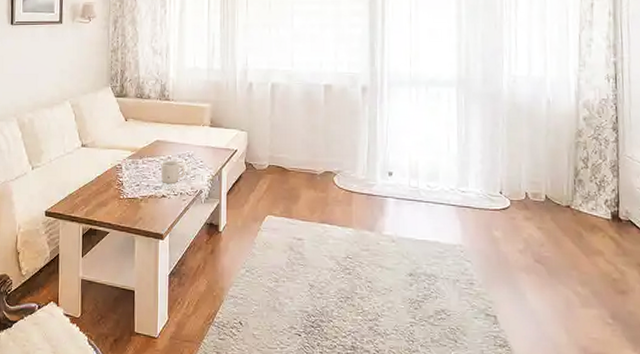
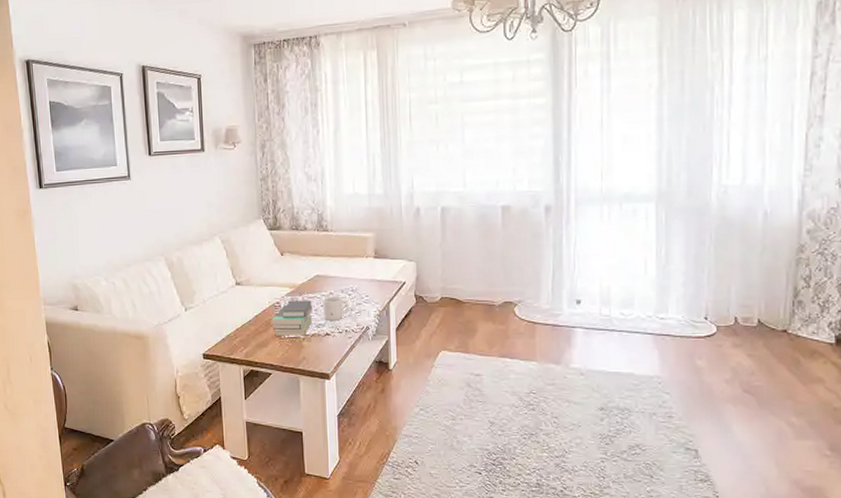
books: none [113,163,151,197] -> present [272,300,313,336]

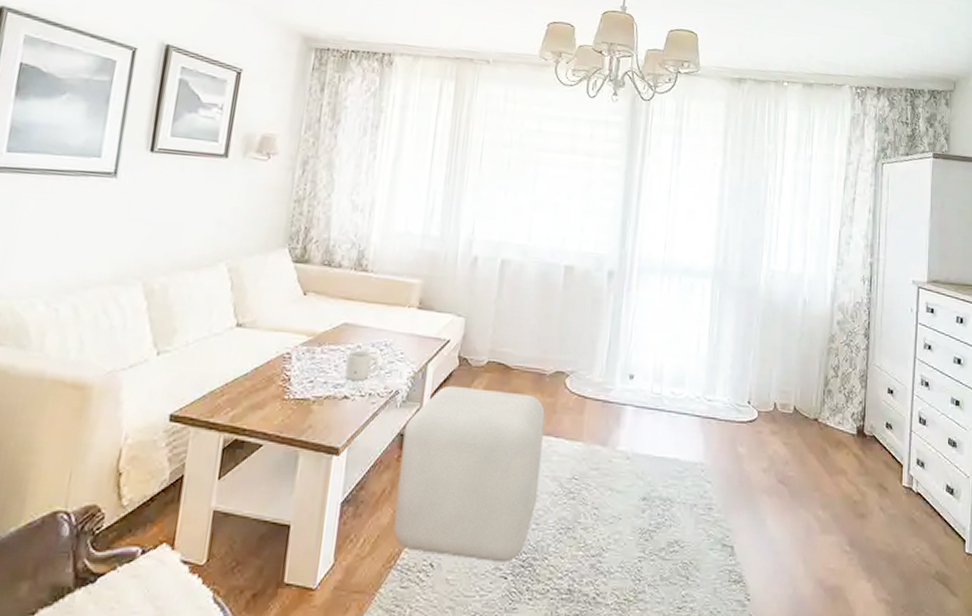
books: present [272,300,313,336] -> none [275,351,333,398]
cube: none [378,320,500,461] -> present [393,385,545,563]

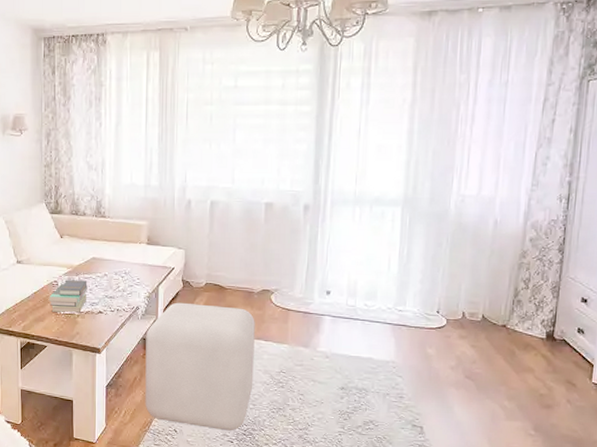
books: none [275,351,333,398] -> present [49,280,88,313]
mug: present [345,350,379,381] -> none [97,277,122,300]

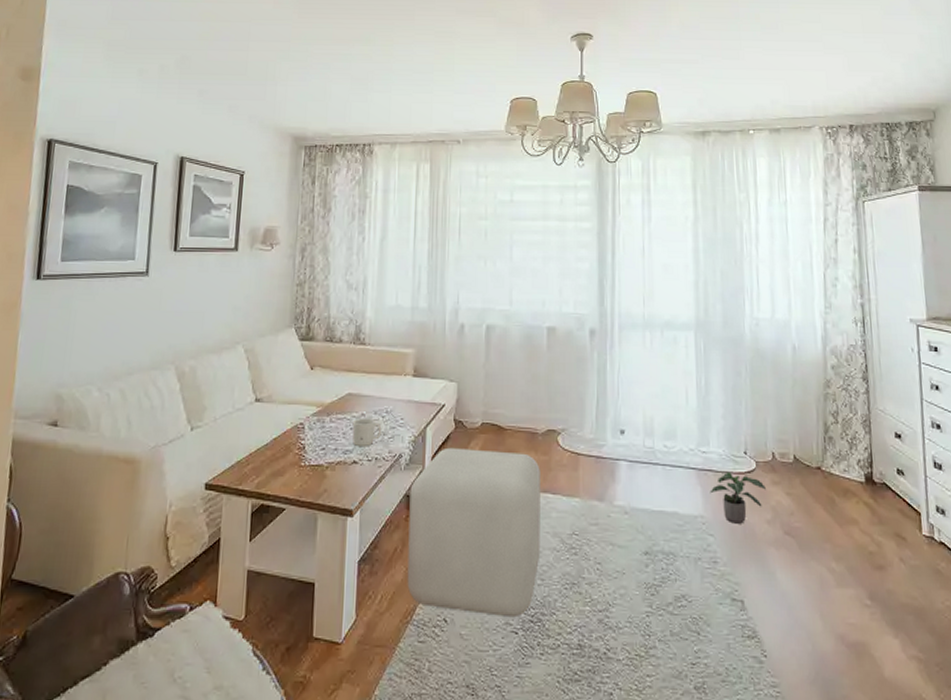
books: present [49,280,88,313] -> none [292,421,341,464]
mug: none [97,277,122,300] -> present [352,418,382,446]
potted plant: none [402,327,453,369] -> present [710,471,766,524]

